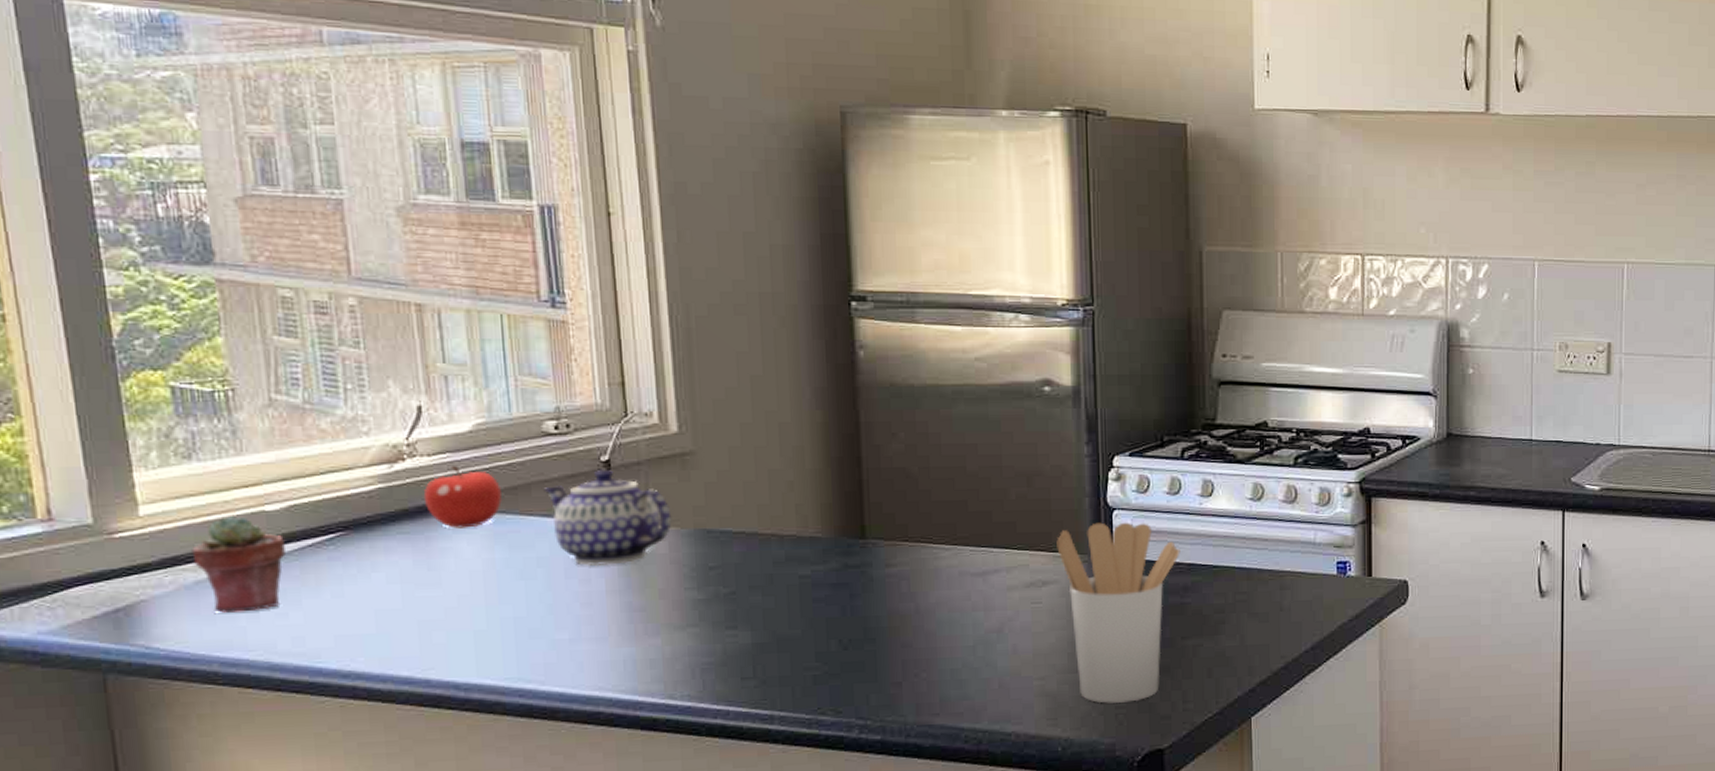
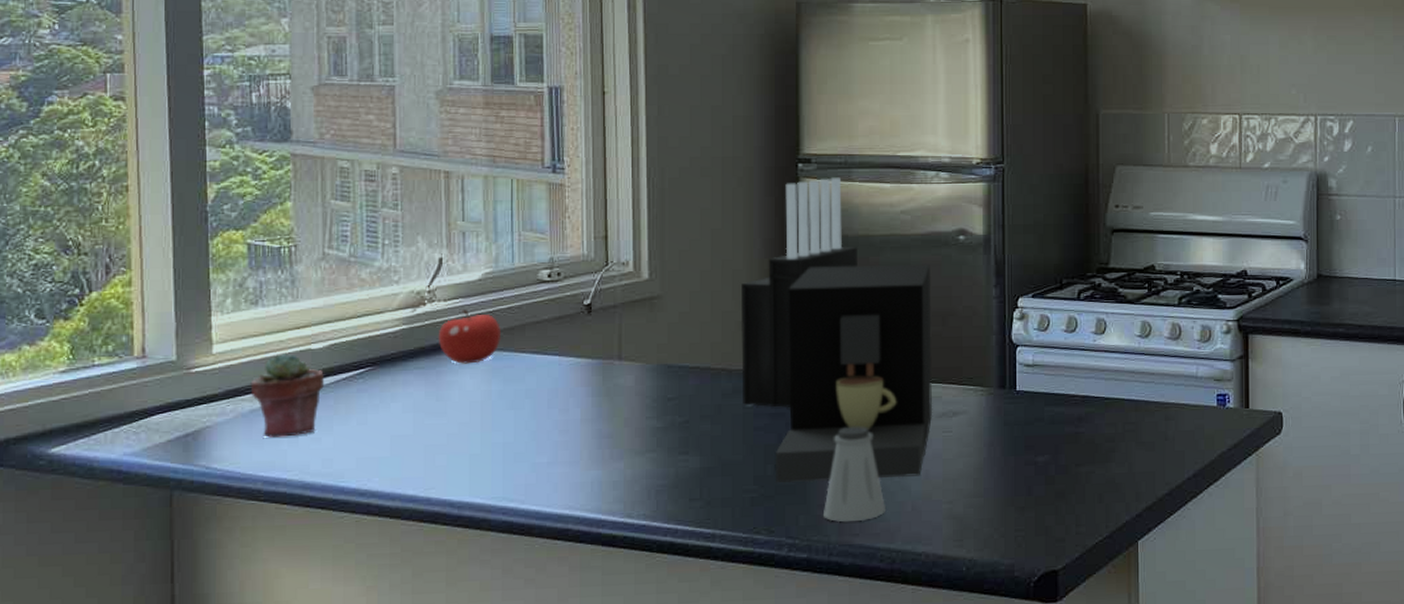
teapot: present [543,469,672,567] -> none [535,311,639,398]
knife block: none [790,318,927,577] -> present [741,177,859,408]
coffee maker: none [838,417,1020,659] -> present [775,263,933,483]
saltshaker: none [897,598,970,702] -> present [822,427,887,523]
utensil holder: present [1057,522,1180,703] -> none [966,357,1076,526]

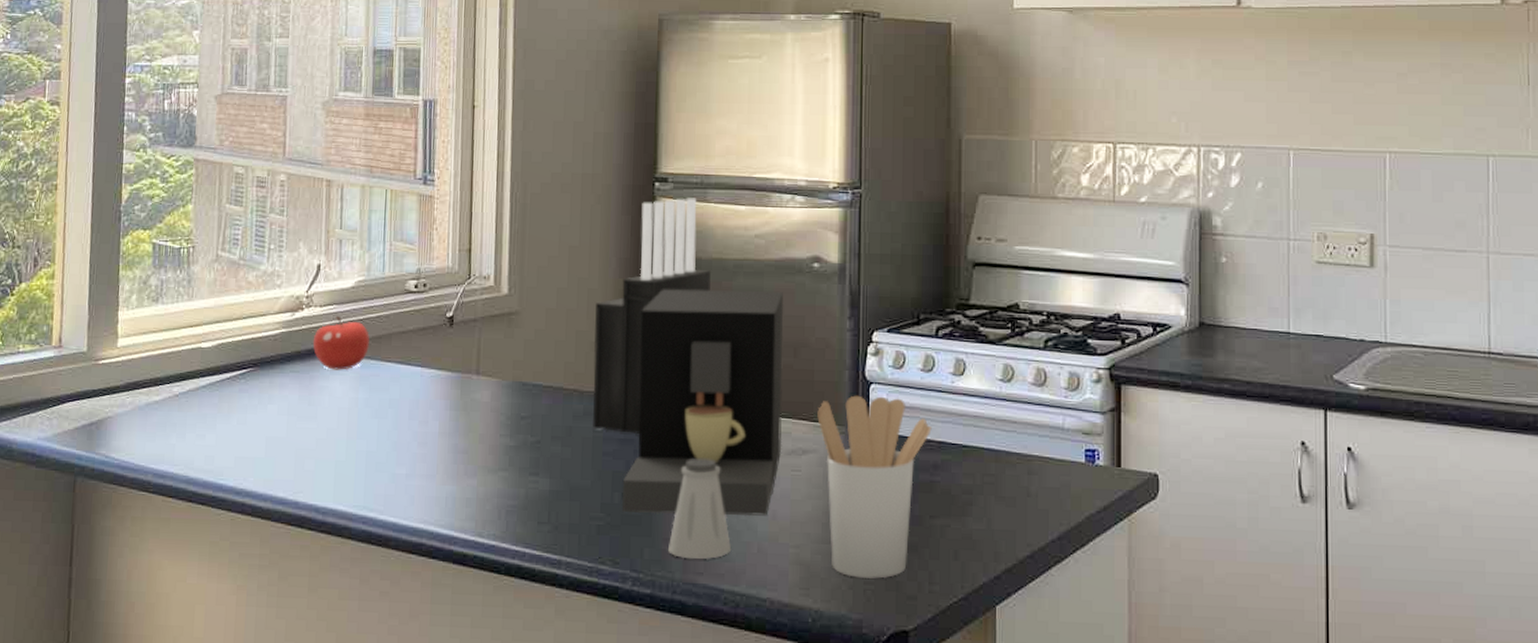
potted succulent: present [250,352,324,438] -> none [147,349,211,432]
utensil holder: none [966,357,1076,526] -> present [817,395,932,579]

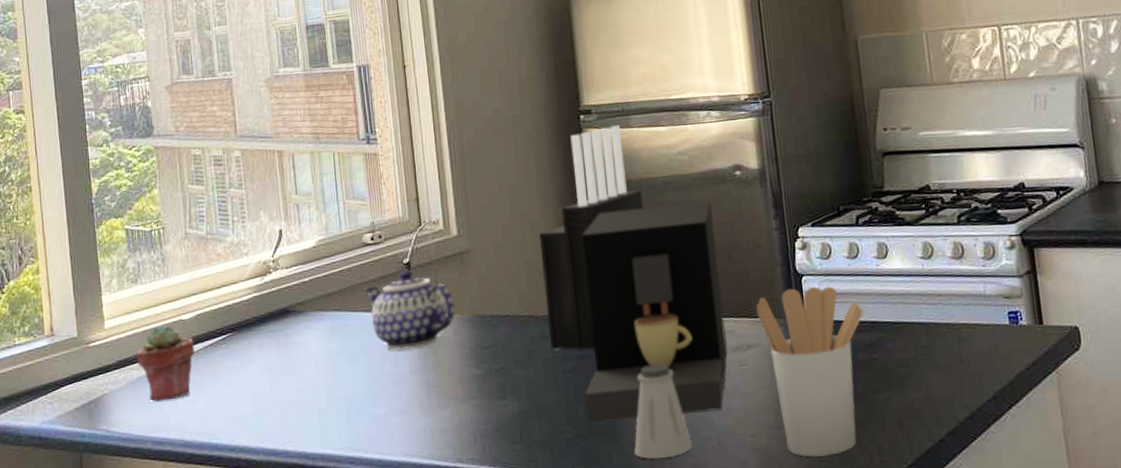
potted succulent: none [147,349,211,432] -> present [136,324,194,402]
fruit: present [312,316,369,370] -> none [283,275,336,326]
teapot: none [401,324,496,410] -> present [364,269,456,351]

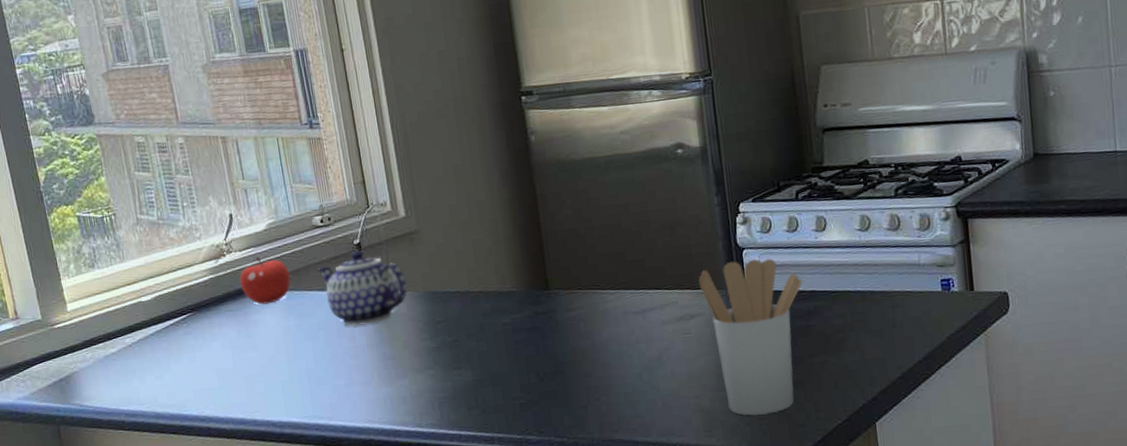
potted succulent: present [136,324,194,402] -> none [100,306,158,378]
fruit: none [283,275,336,326] -> present [239,257,291,305]
knife block: present [540,125,643,350] -> none [486,105,587,323]
coffee maker: present [582,201,728,423] -> none [527,179,672,389]
saltshaker: present [634,364,693,460] -> none [584,334,640,421]

